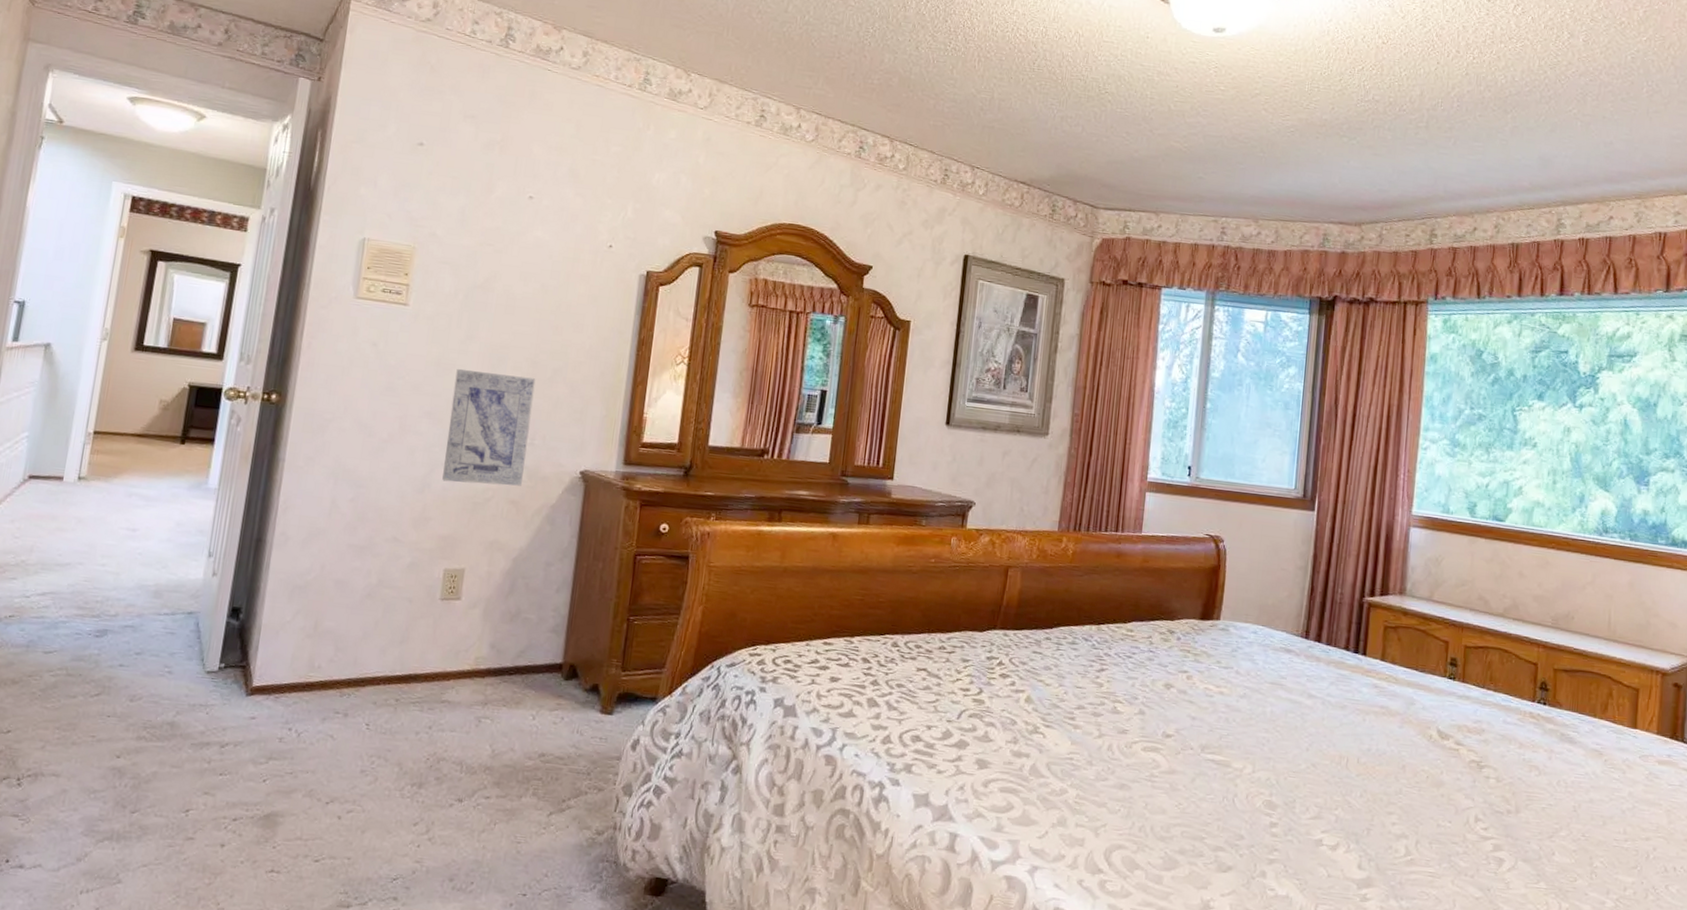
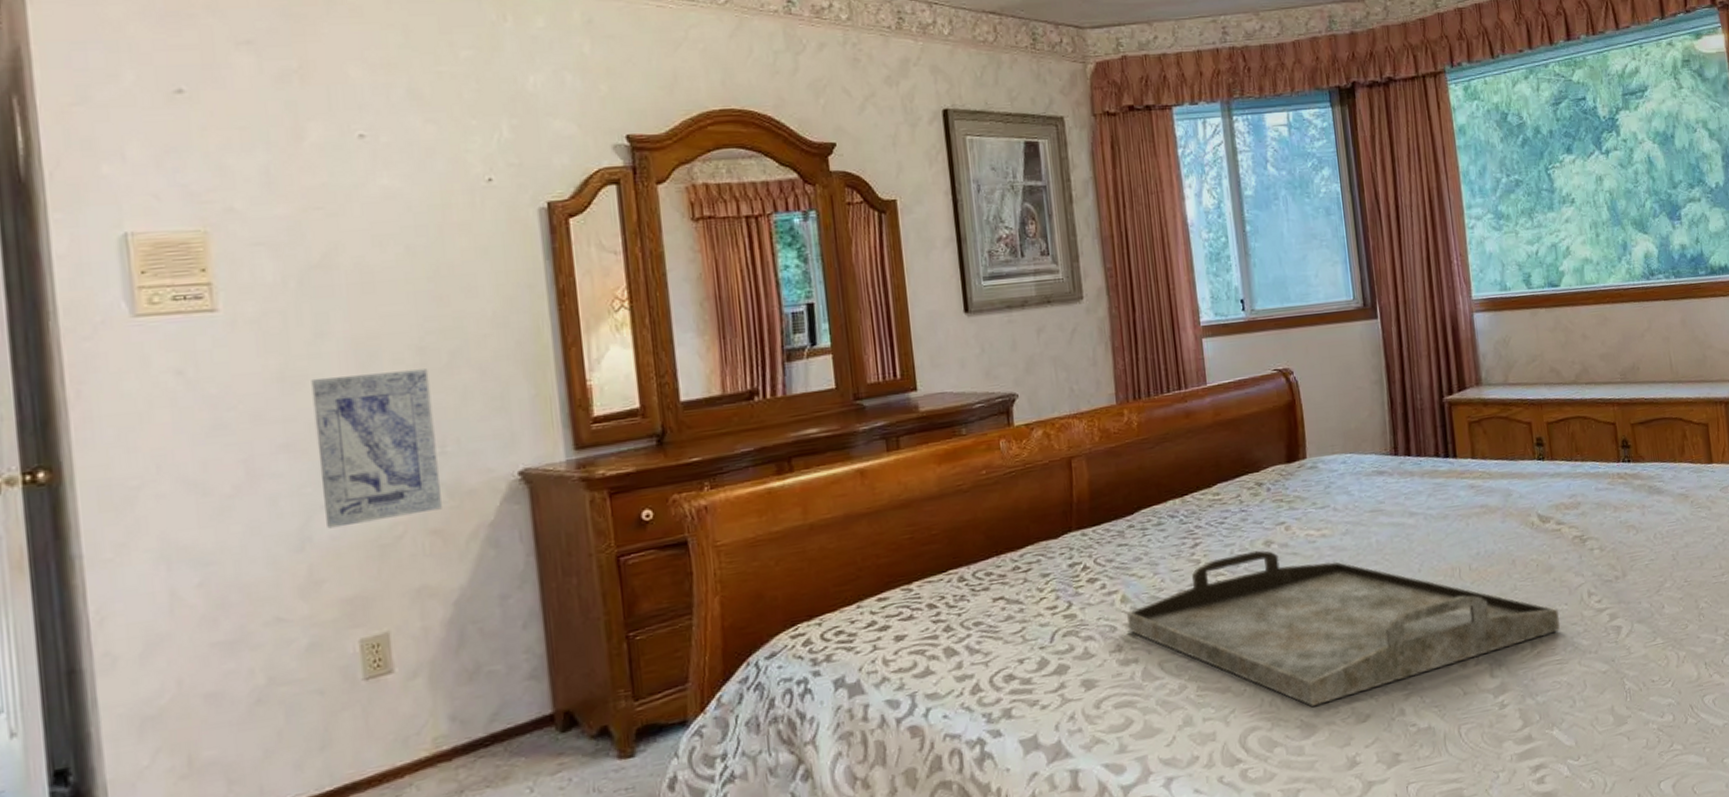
serving tray: none [1027,686,1441,846] -> present [1127,550,1561,706]

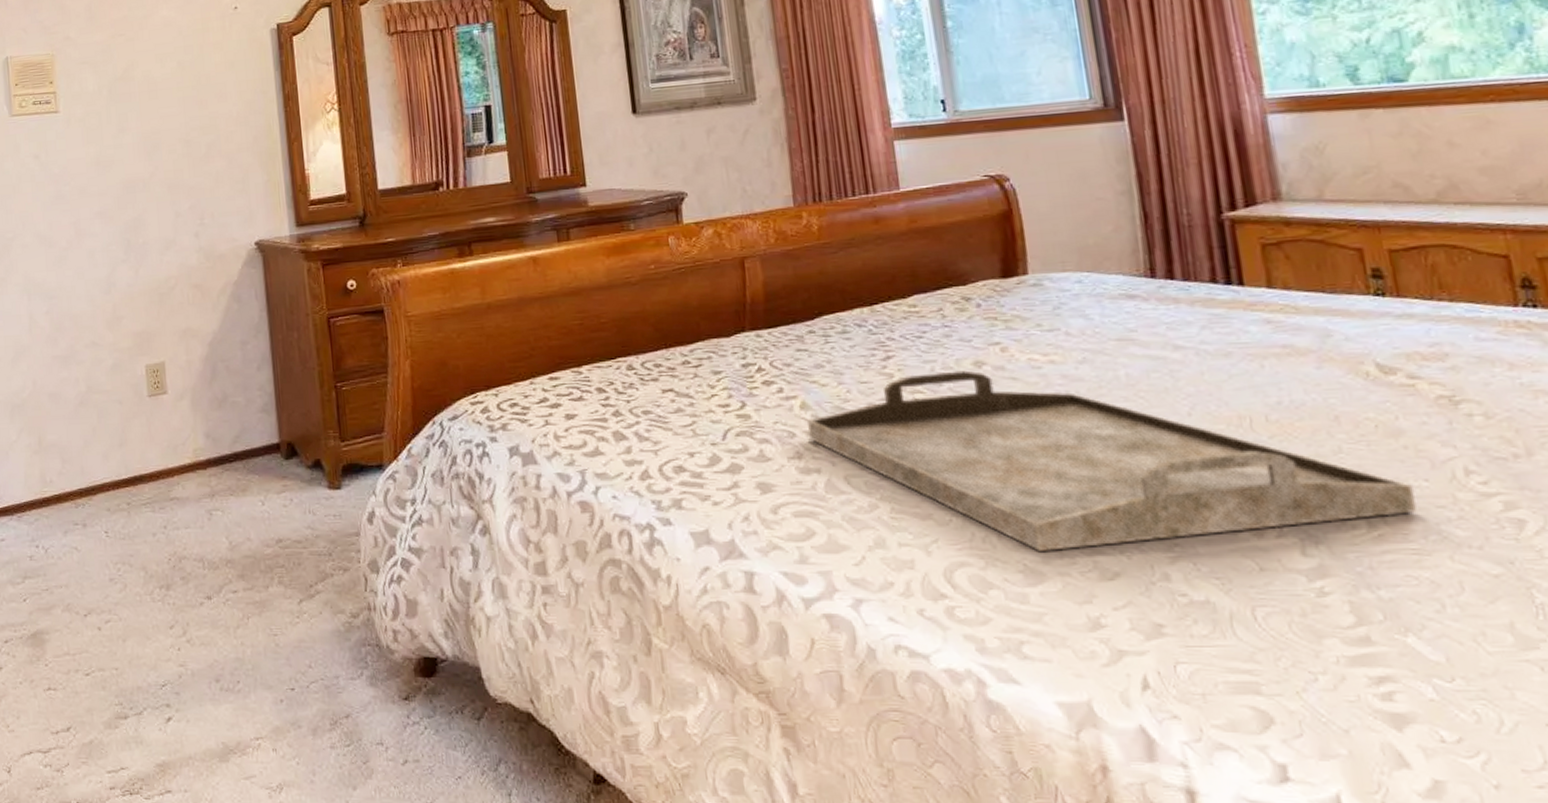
wall art: present [311,369,442,529] -> none [116,157,201,278]

